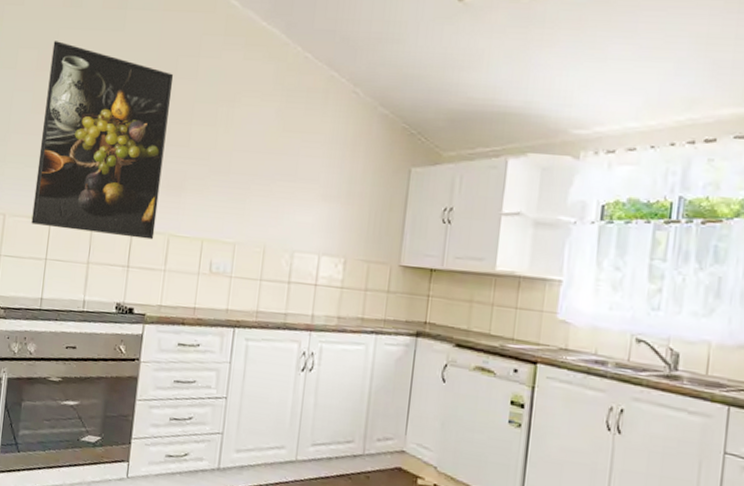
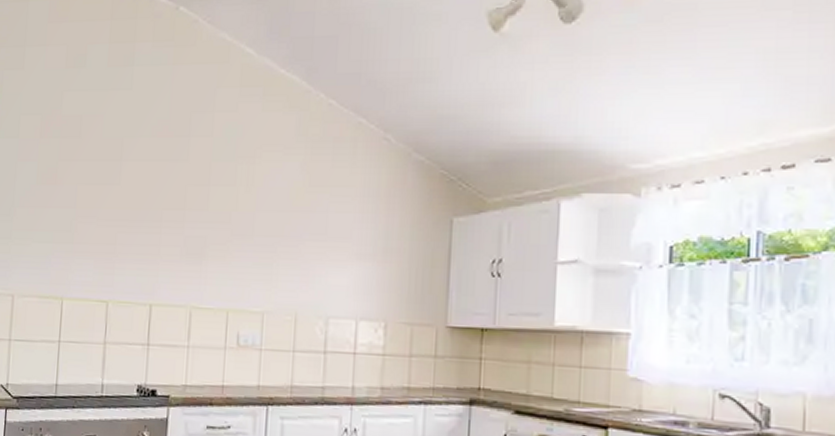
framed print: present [31,41,174,240] -> none [42,105,188,314]

